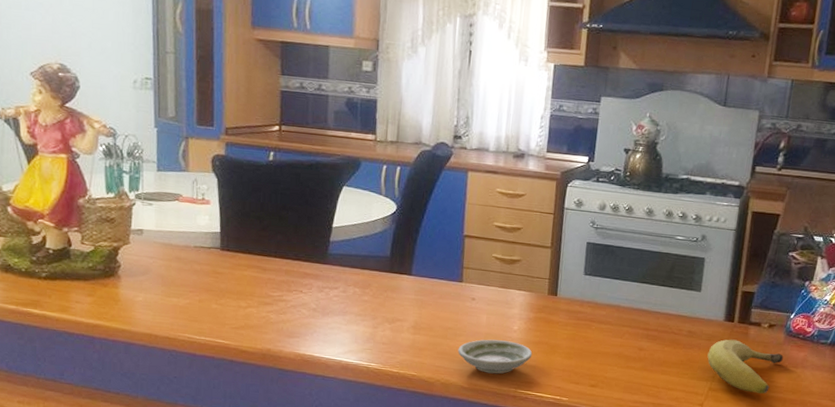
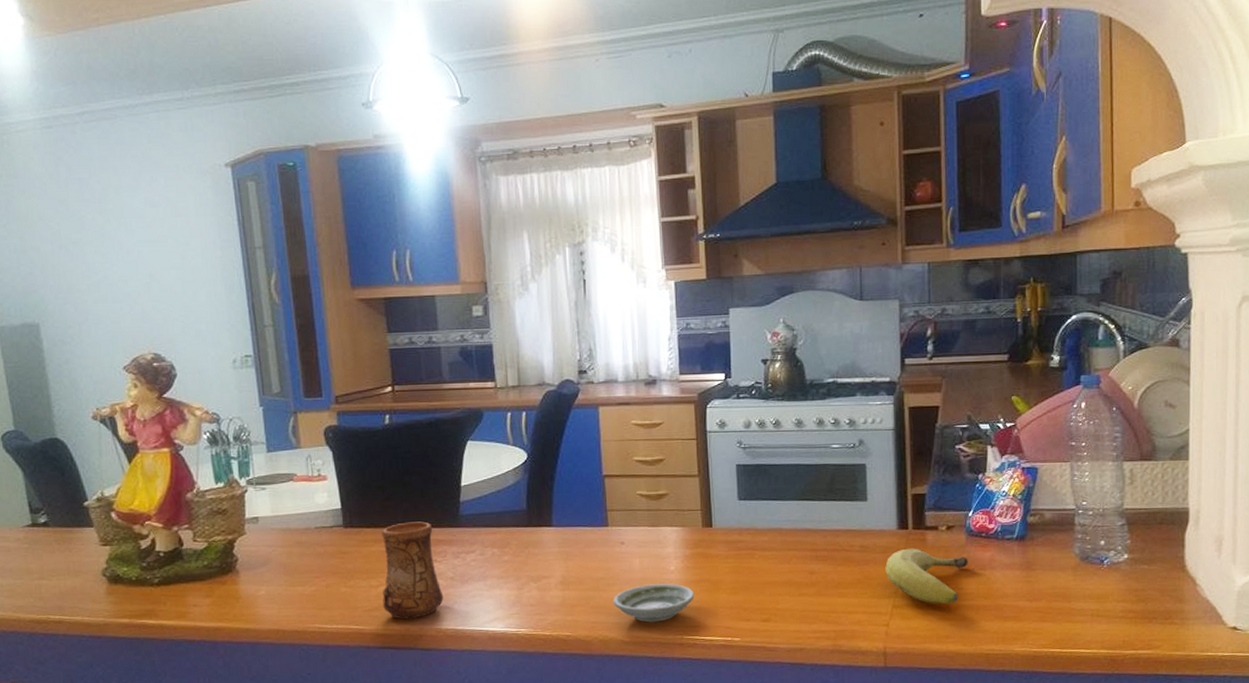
cup: none [249,253,305,341] -> present [382,521,444,619]

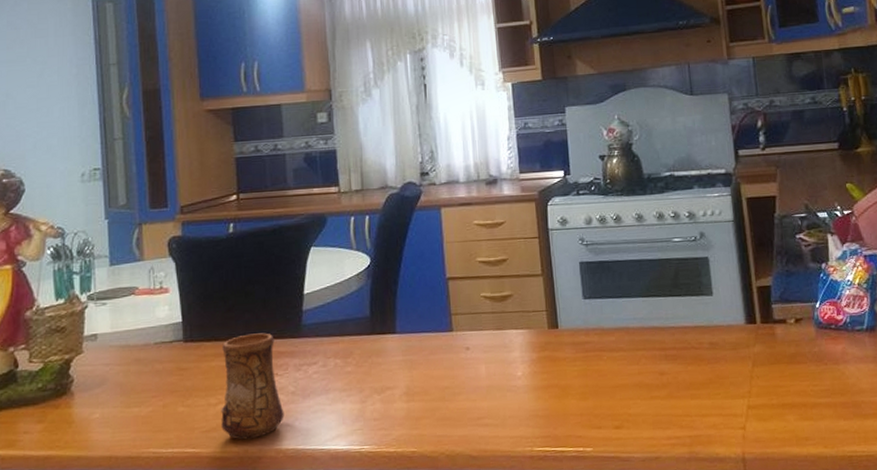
saucer: present [613,583,695,623] -> none [459,390,544,434]
fruit: present [885,548,968,604] -> none [736,343,821,403]

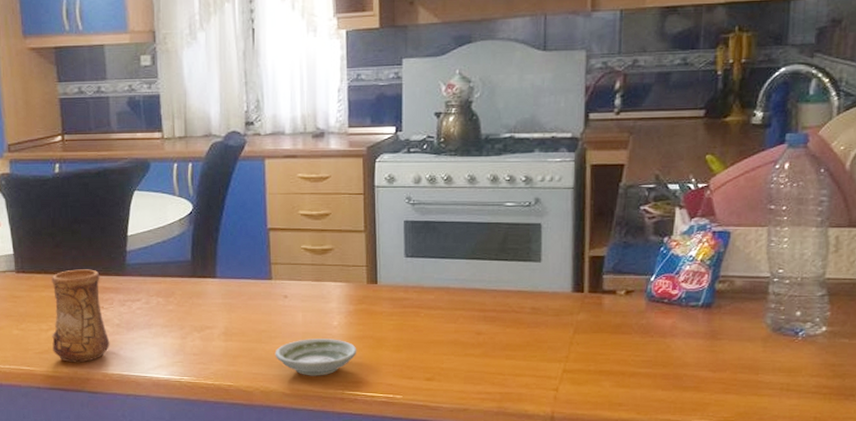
saucer: none [459,390,544,434] -> present [275,339,357,376]

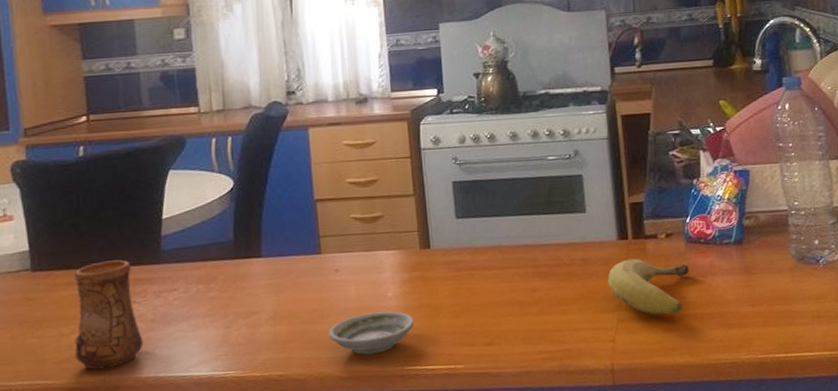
fruit: none [557,312,647,371] -> present [608,258,689,316]

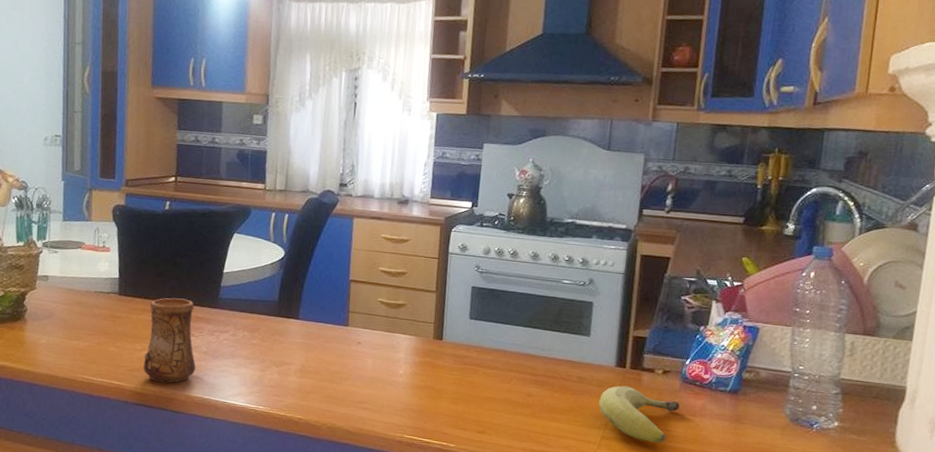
saucer: present [328,311,415,355] -> none [344,383,419,419]

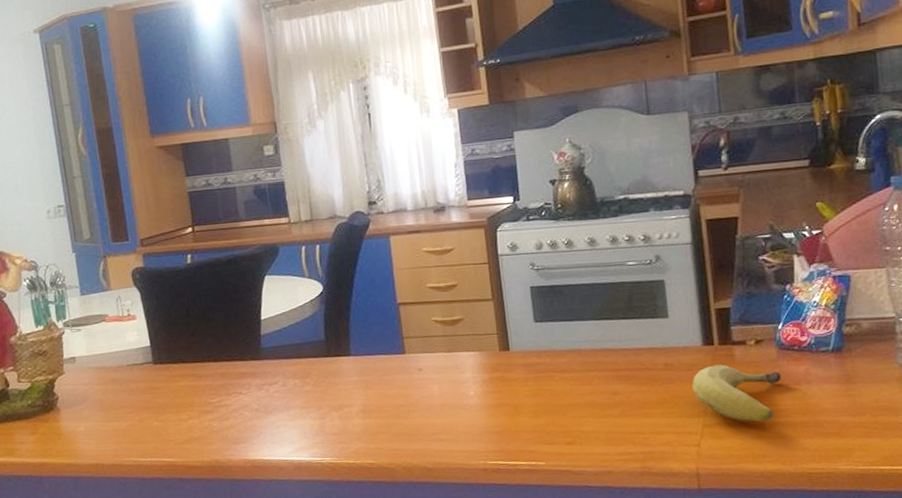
cup: present [143,297,196,384] -> none [189,355,250,451]

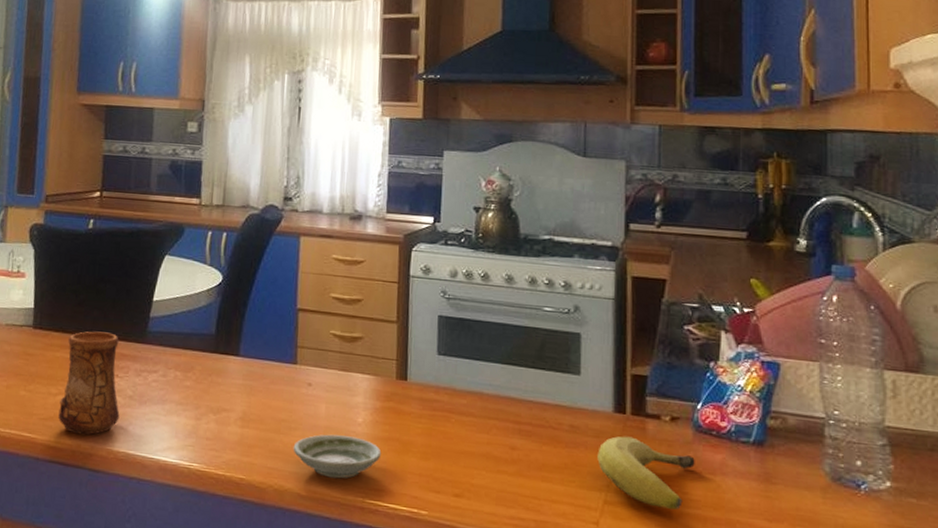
cup: none [189,355,250,451] -> present [58,331,120,435]
saucer: none [414,408,496,449] -> present [293,434,382,479]

